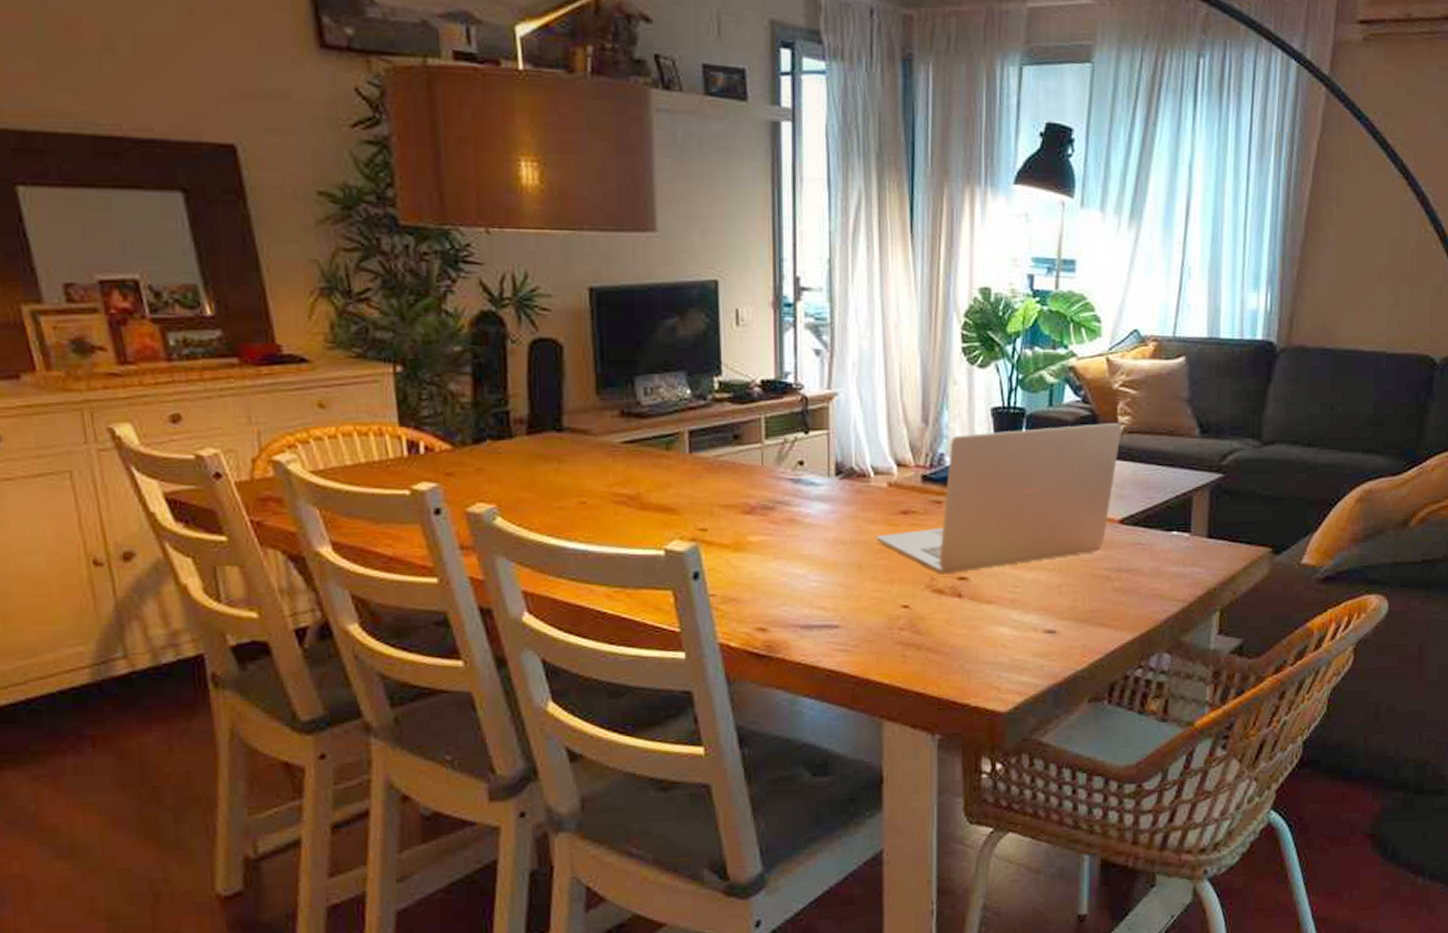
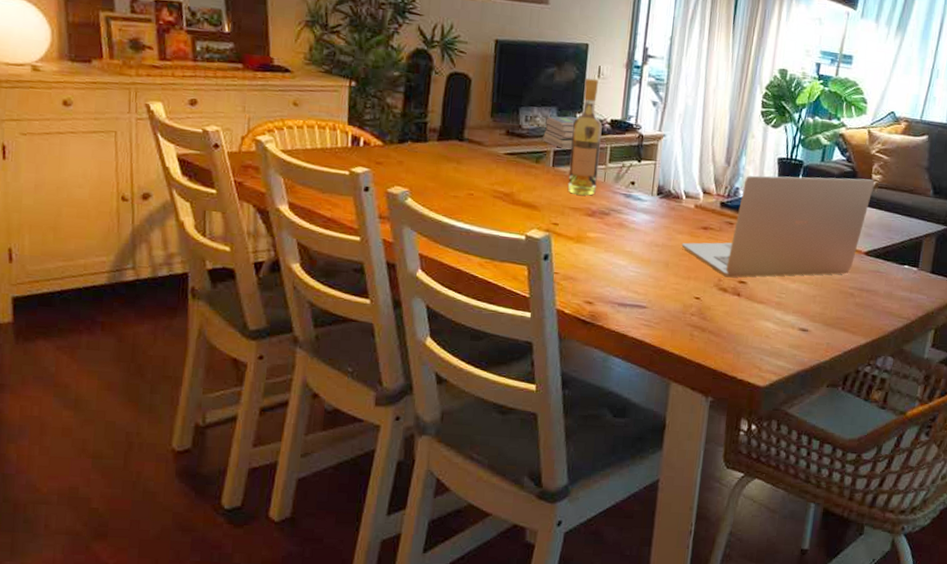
books: none [670,381,716,427] -> present [541,116,578,149]
bottle: none [711,327,752,487] -> present [567,77,602,196]

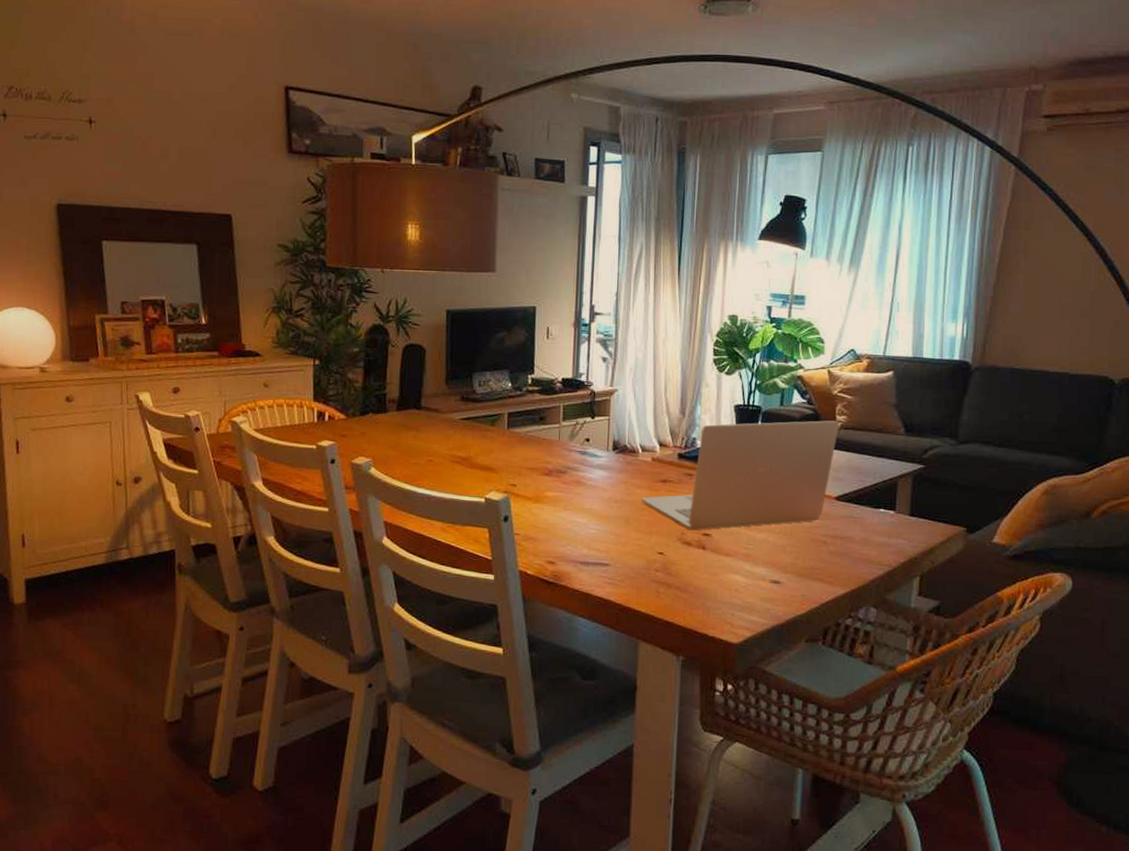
books: present [541,116,578,149] -> none [495,378,529,410]
bottle: present [567,77,602,196] -> none [523,339,554,455]

